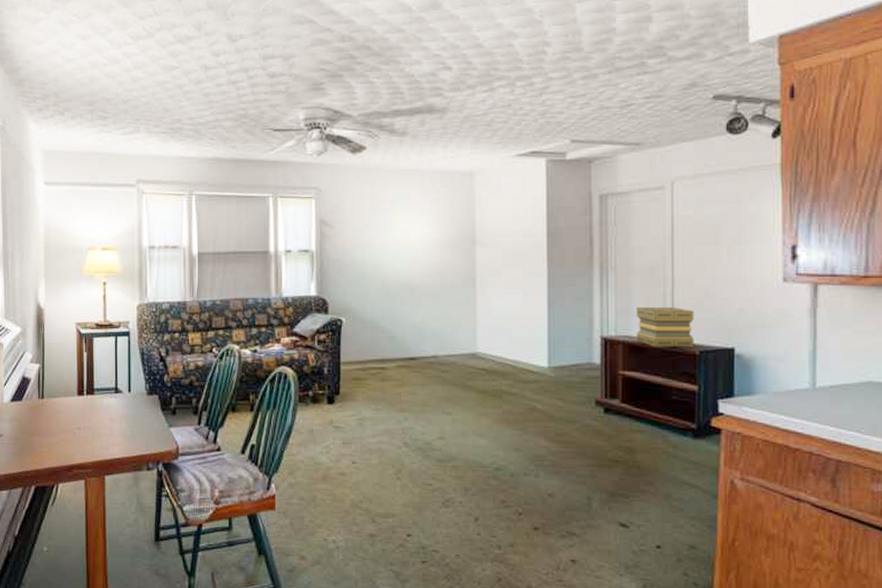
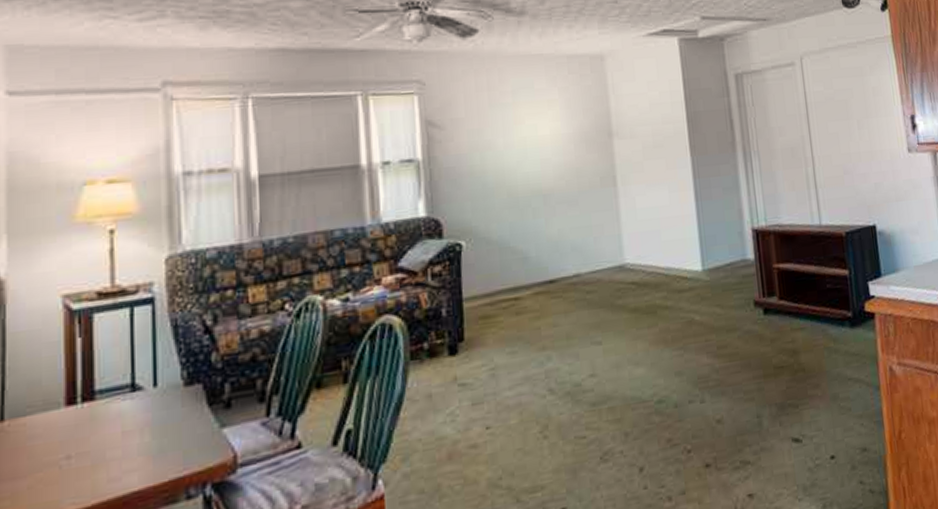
decorative box: present [637,306,694,348] -> none [783,188,840,234]

